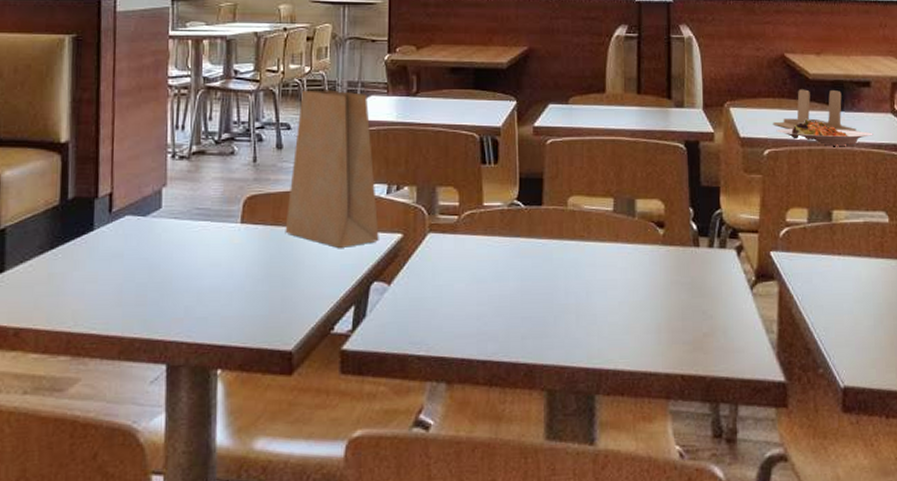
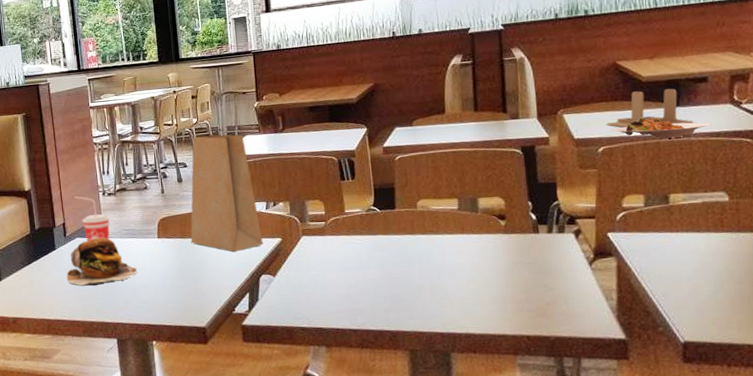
burger: none [104,216,208,285] -> present [66,237,138,286]
beverage cup: none [130,156,178,221] -> present [74,196,110,241]

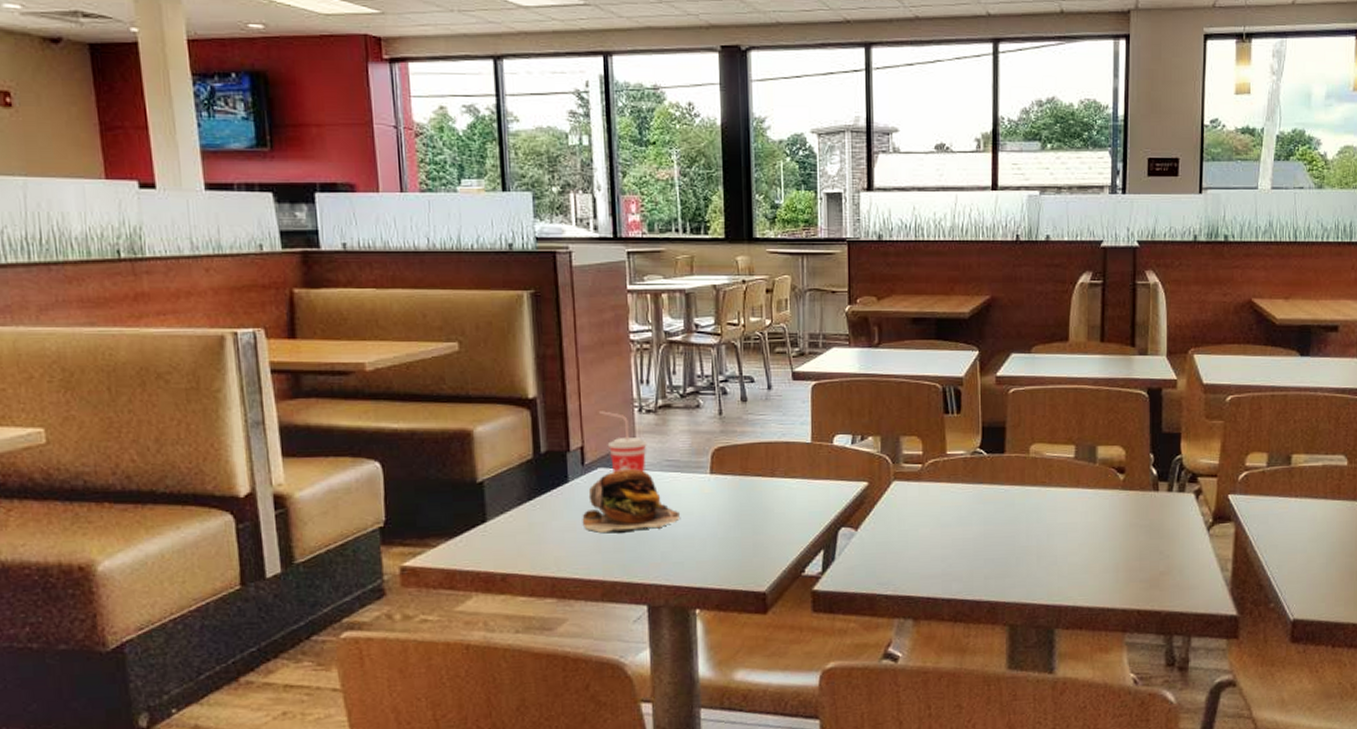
paper bag: present [190,134,263,252] -> none [753,342,845,496]
napkin holder: present [606,88,694,128] -> none [1236,335,1322,376]
salad: present [610,116,711,139] -> none [1240,364,1338,392]

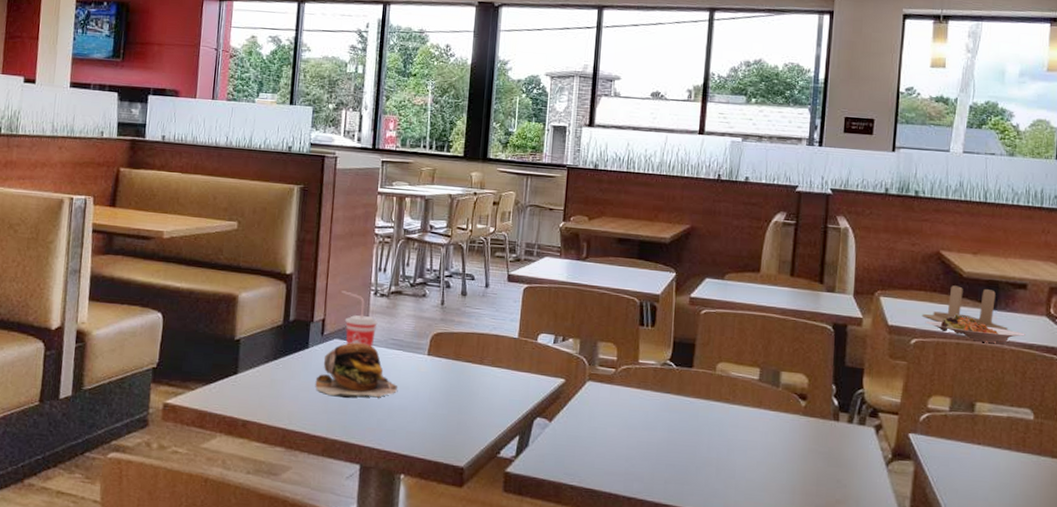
napkin holder: none [1236,335,1322,376] -> present [922,285,1009,330]
salad: none [1240,364,1338,392] -> present [925,313,1025,344]

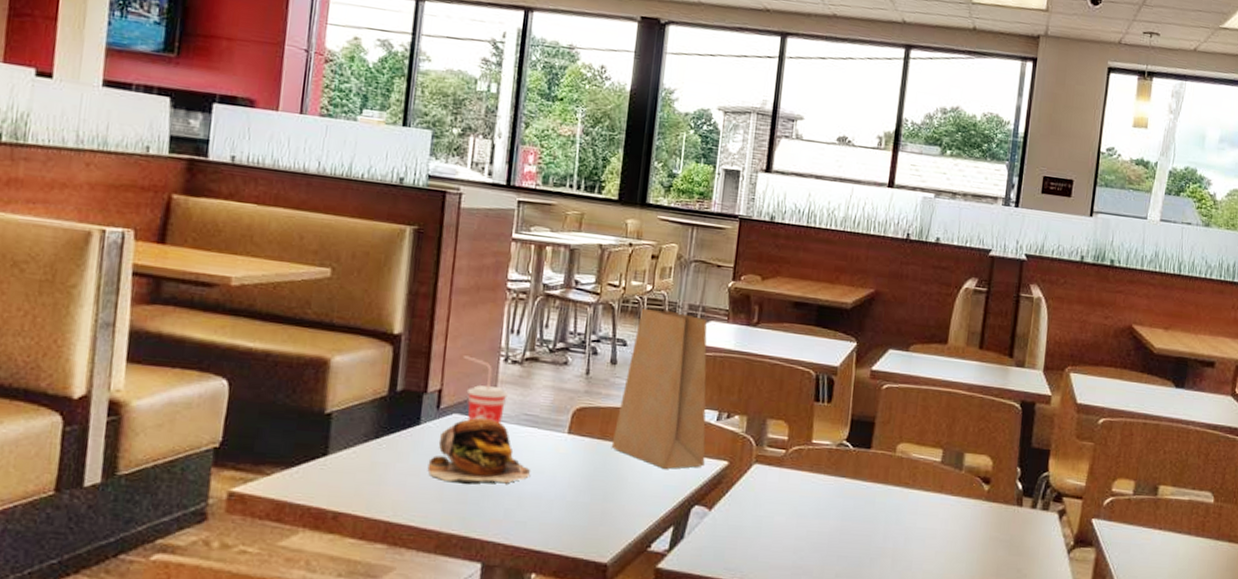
paper bag: none [464,248,545,386] -> present [611,309,707,469]
napkin holder: present [922,285,1009,330] -> none [1111,362,1195,410]
salad: present [925,313,1025,344] -> none [1114,392,1211,424]

